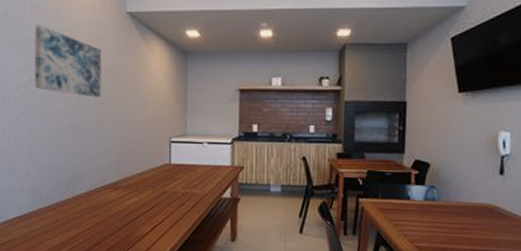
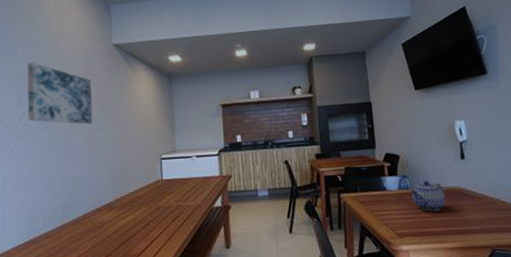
teapot: none [438,193,475,228] -> present [411,180,446,212]

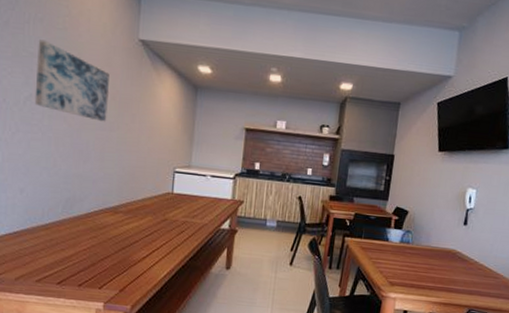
teapot: present [411,180,446,212] -> none [410,238,441,268]

